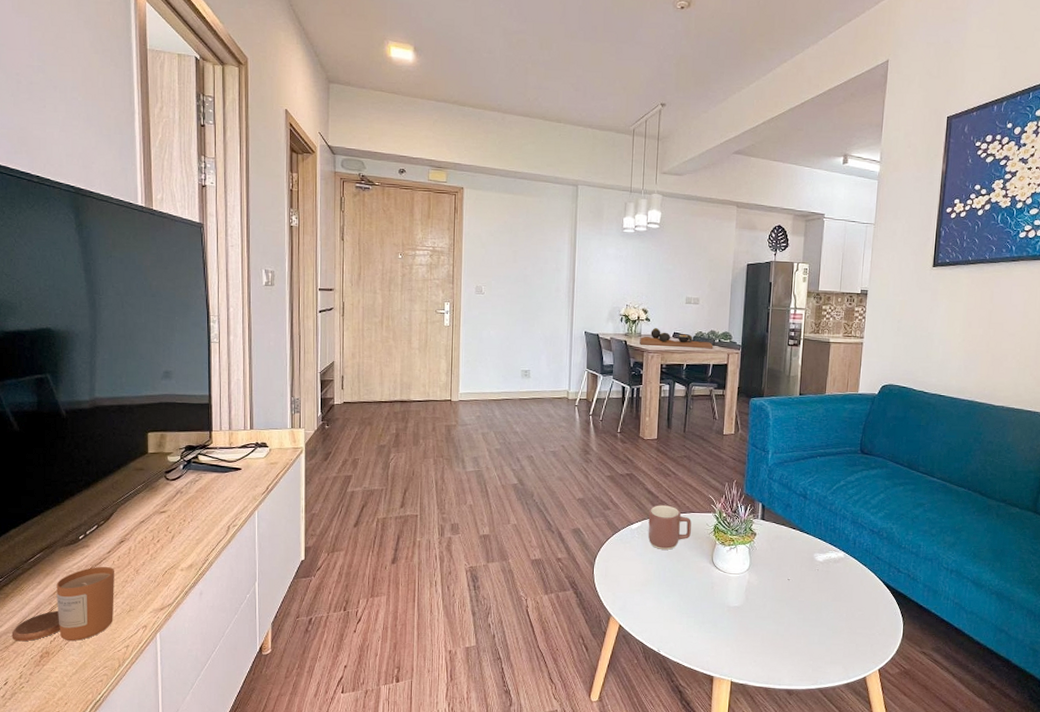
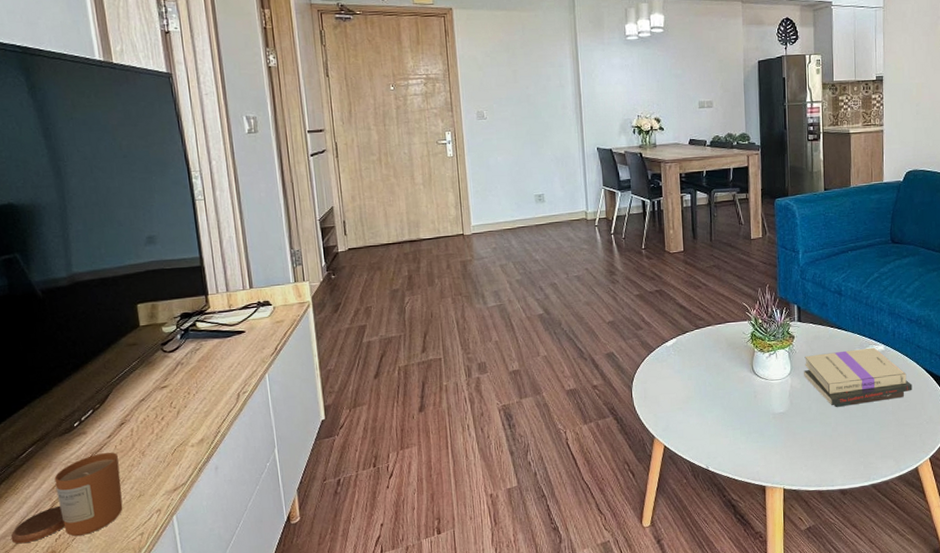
decorative tray: present [640,328,714,349] -> none [655,136,732,156]
mug: present [648,505,691,550] -> none [682,318,728,364]
books: none [762,553,868,608] -> present [804,347,913,407]

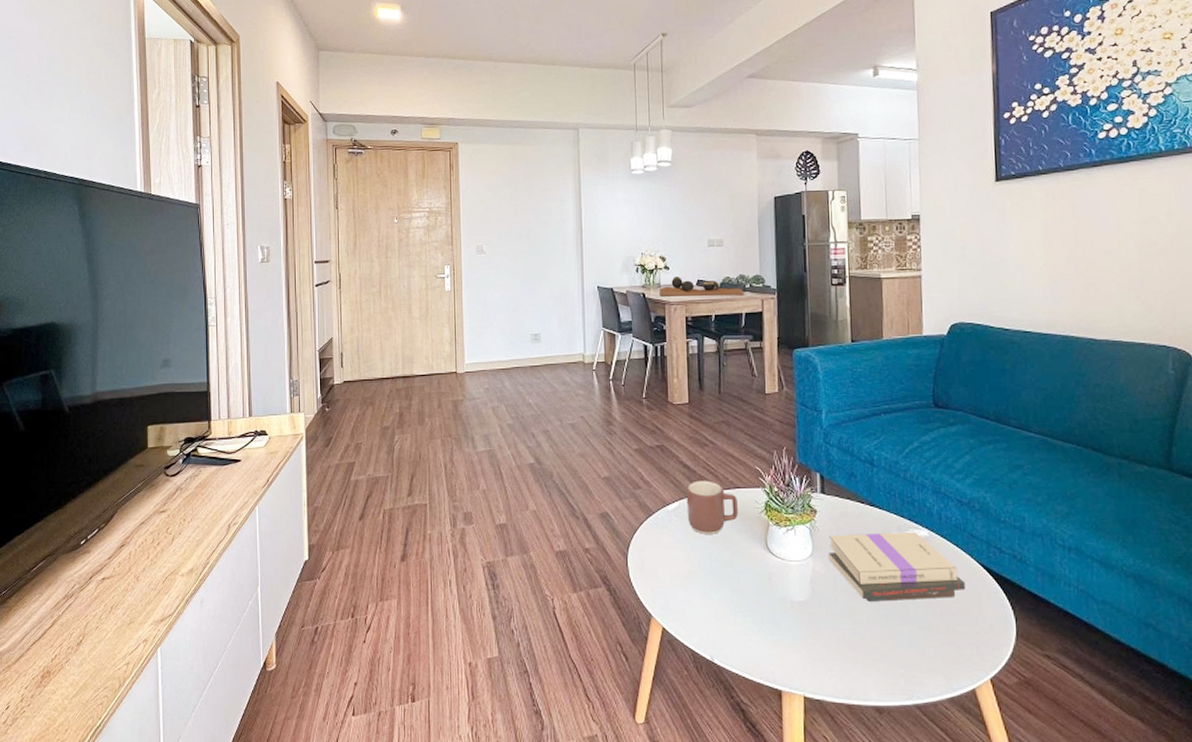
candle: present [10,452,123,544] -> none [14,573,115,660]
decorative tray: none [655,136,732,156] -> present [659,277,745,297]
mug: none [682,318,728,364] -> present [686,480,738,534]

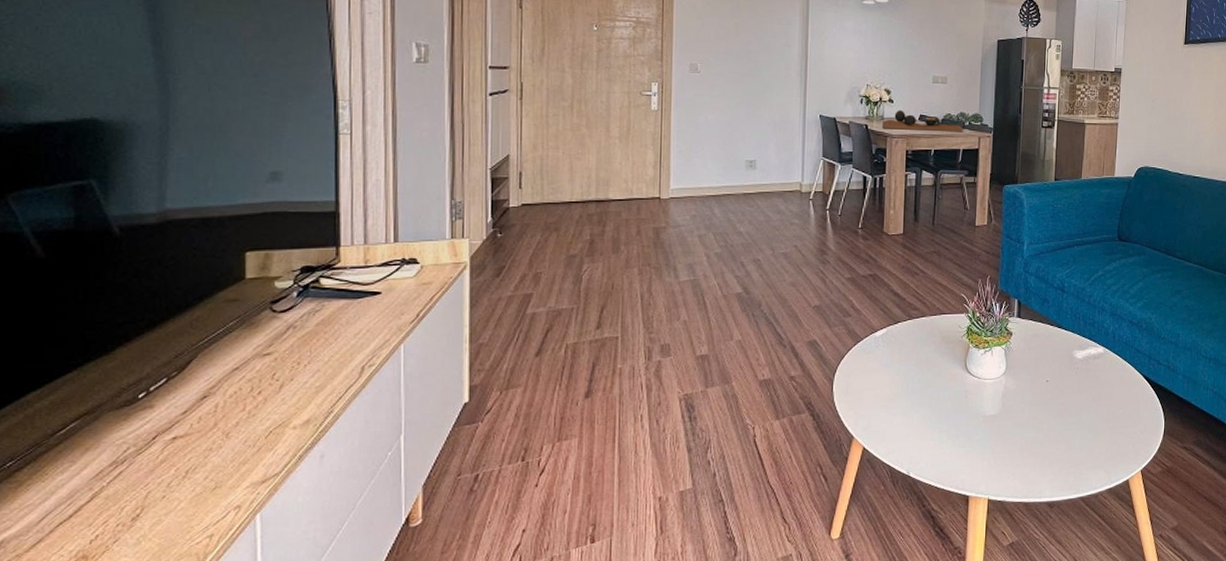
mug: present [686,480,738,534] -> none [894,307,942,358]
books: present [828,531,966,602] -> none [1019,349,1129,412]

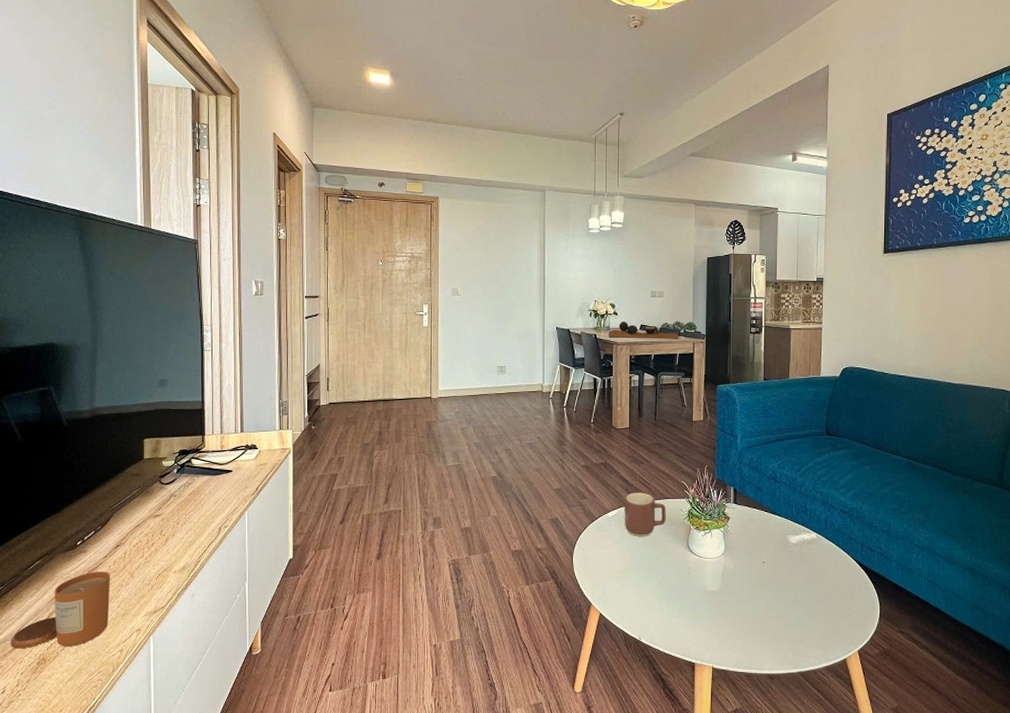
candle: none [27,431,192,546] -> present [10,571,110,649]
mug: none [894,307,942,358] -> present [624,492,666,536]

